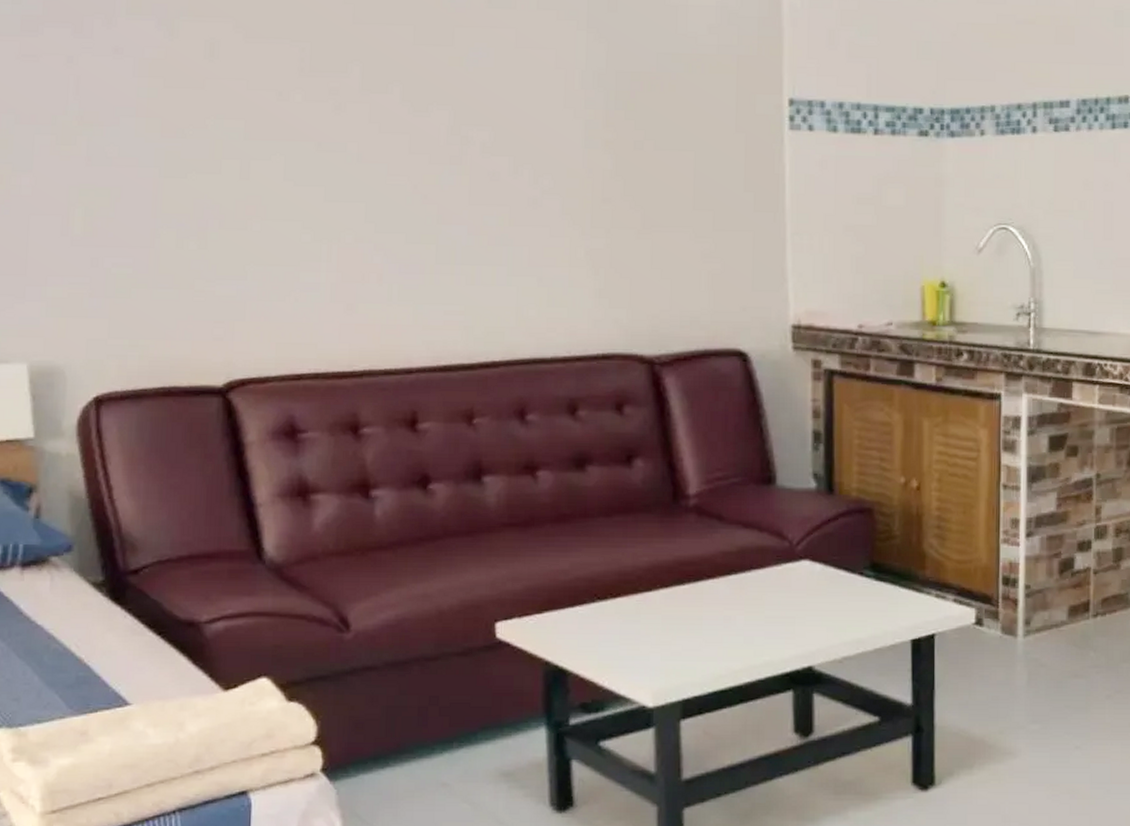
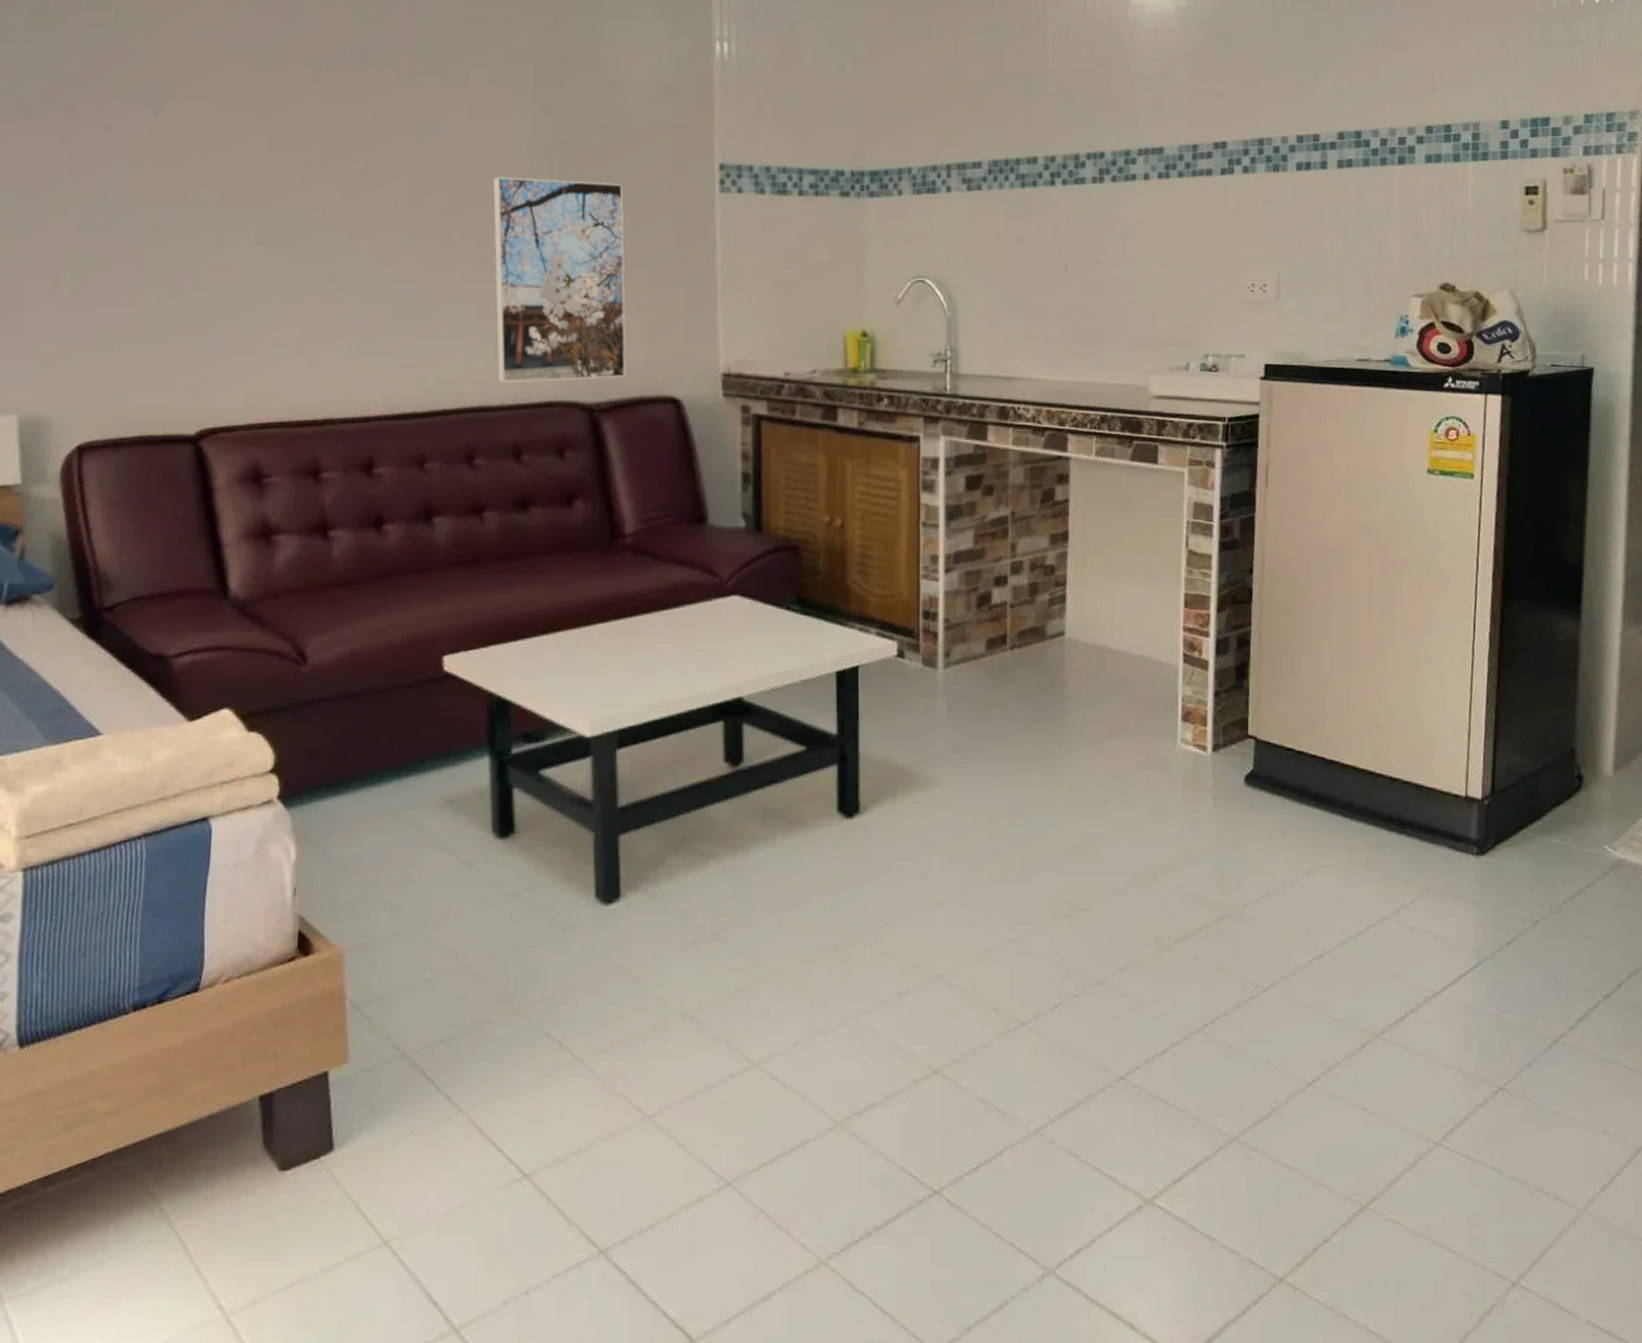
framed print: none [543,109,690,333] -> present [493,177,627,383]

